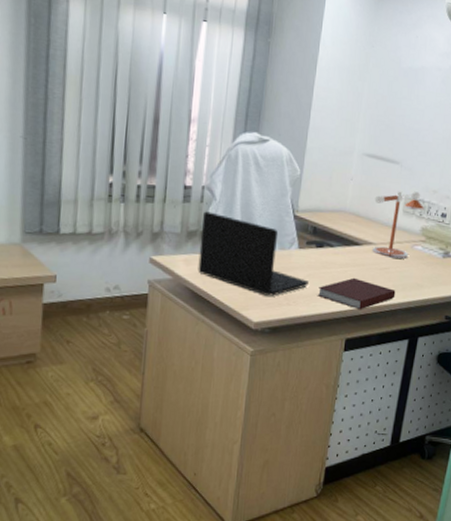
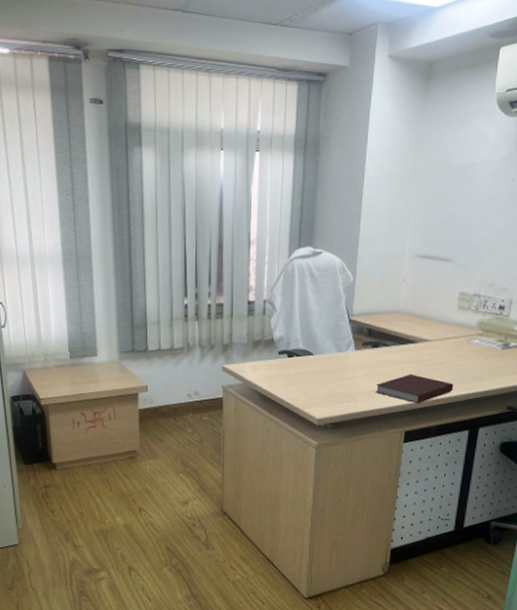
laptop: present [198,211,309,296] -> none [264,322,366,395]
desk lamp: present [372,191,425,259] -> none [428,286,481,353]

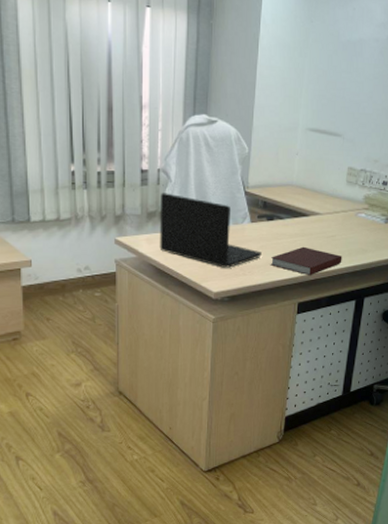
laptop: none [264,322,366,395] -> present [159,193,262,268]

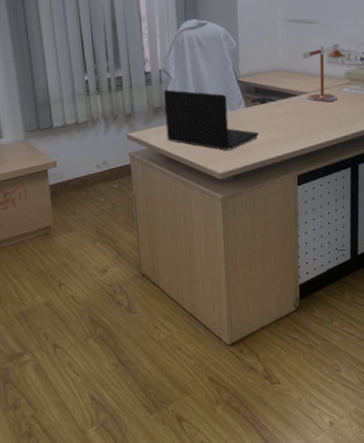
notebook: present [270,246,342,276] -> none [267,123,333,150]
desk lamp: none [319,162,367,226] -> present [301,43,346,102]

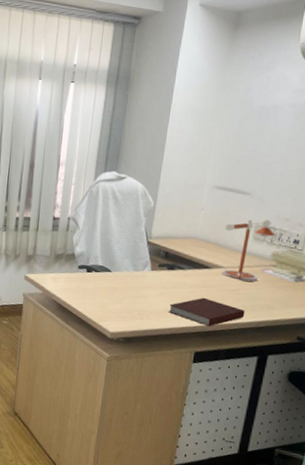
laptop: present [163,89,259,151] -> none [63,238,160,311]
notebook: none [267,123,333,150] -> present [168,297,245,327]

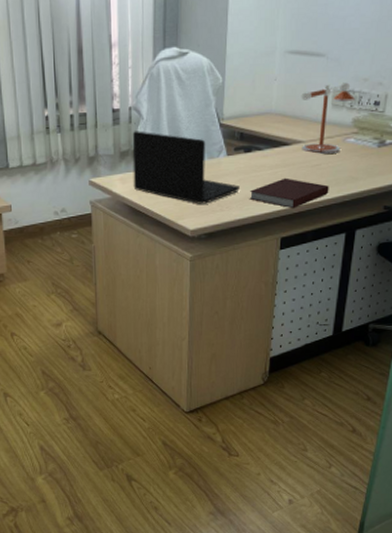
laptop: none [63,238,160,311] -> present [132,131,240,204]

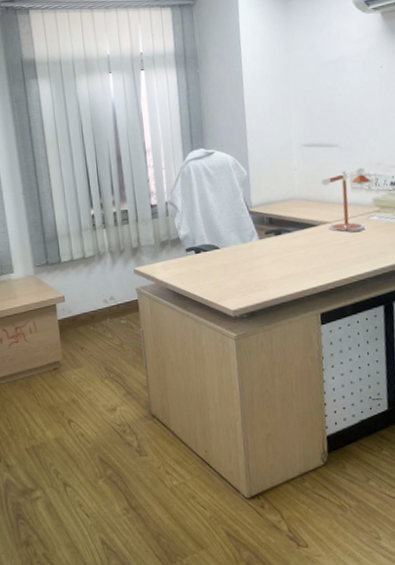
laptop: present [132,131,240,204] -> none [170,222,275,286]
notebook: present [249,178,329,209] -> none [284,256,361,285]

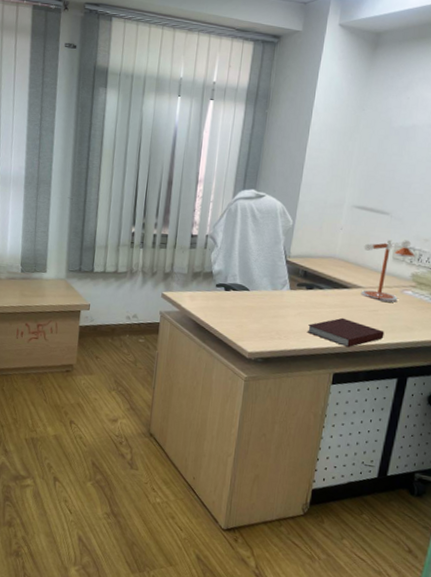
notebook: none [284,256,361,285] -> present [306,317,385,348]

